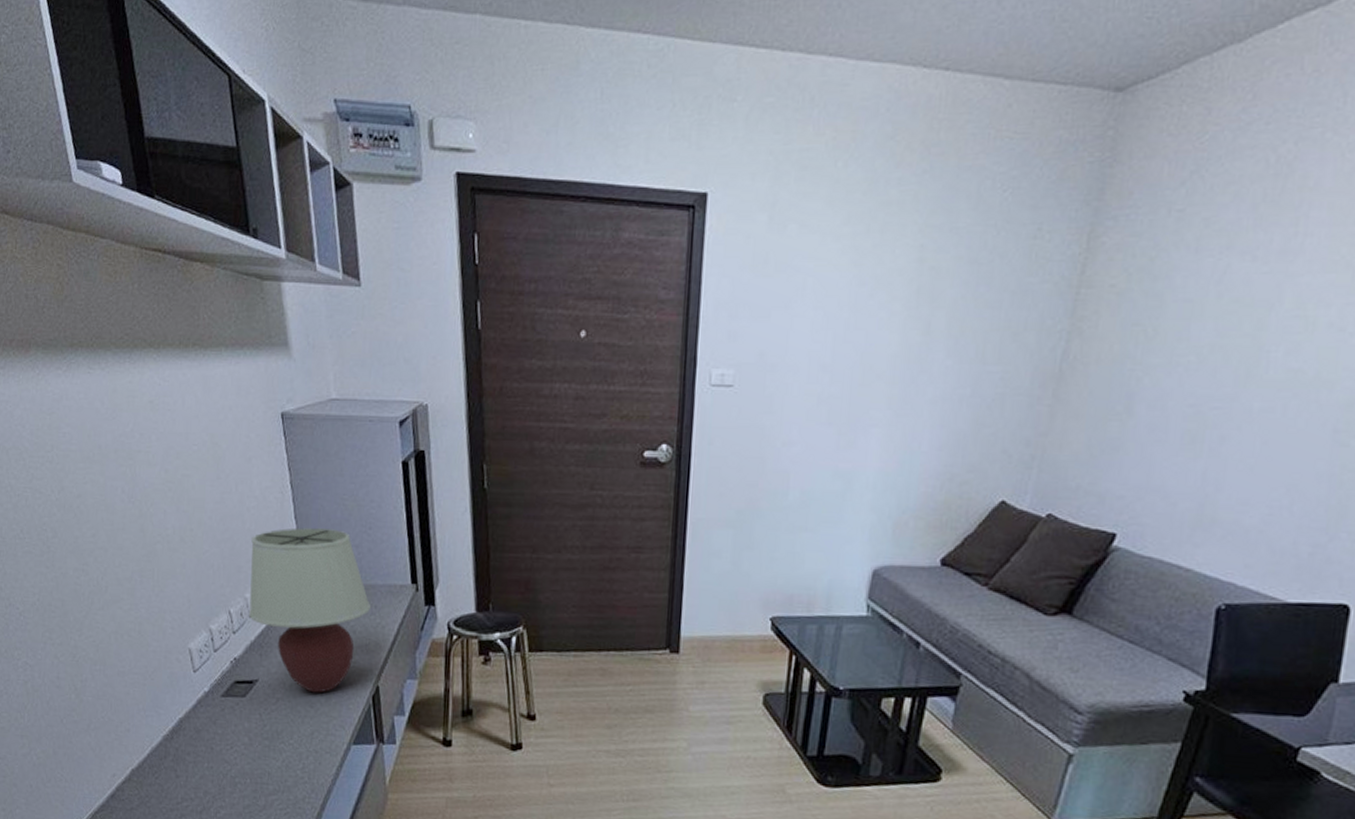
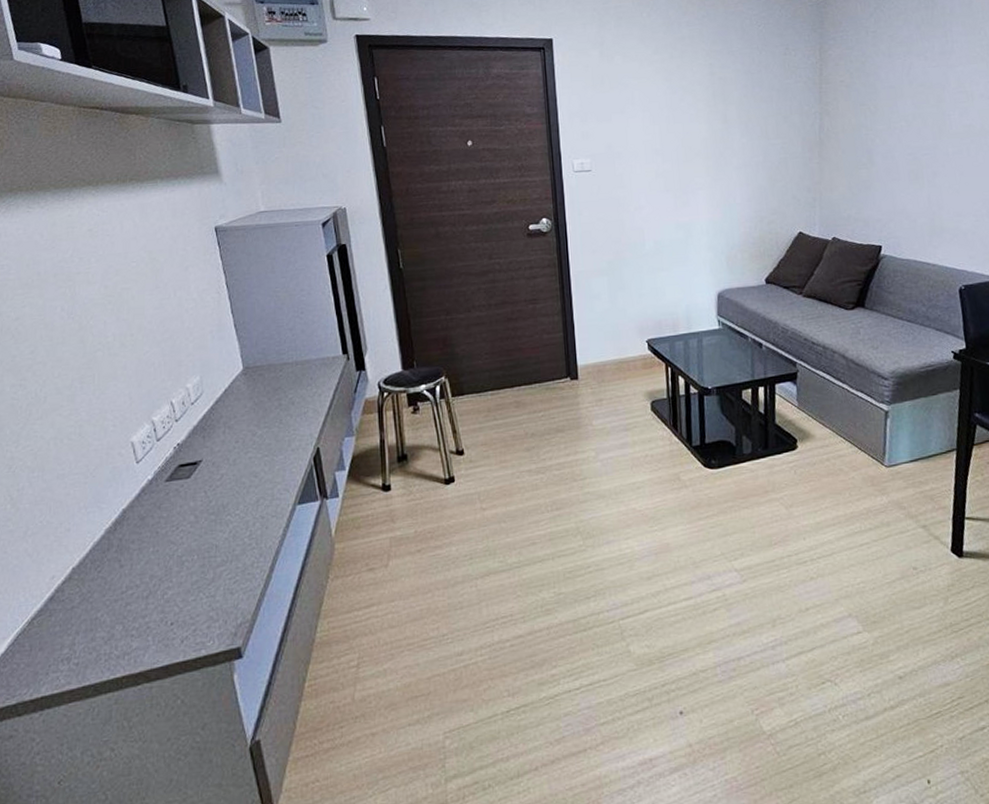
table lamp: present [248,528,372,693] -> none [190,317,308,464]

